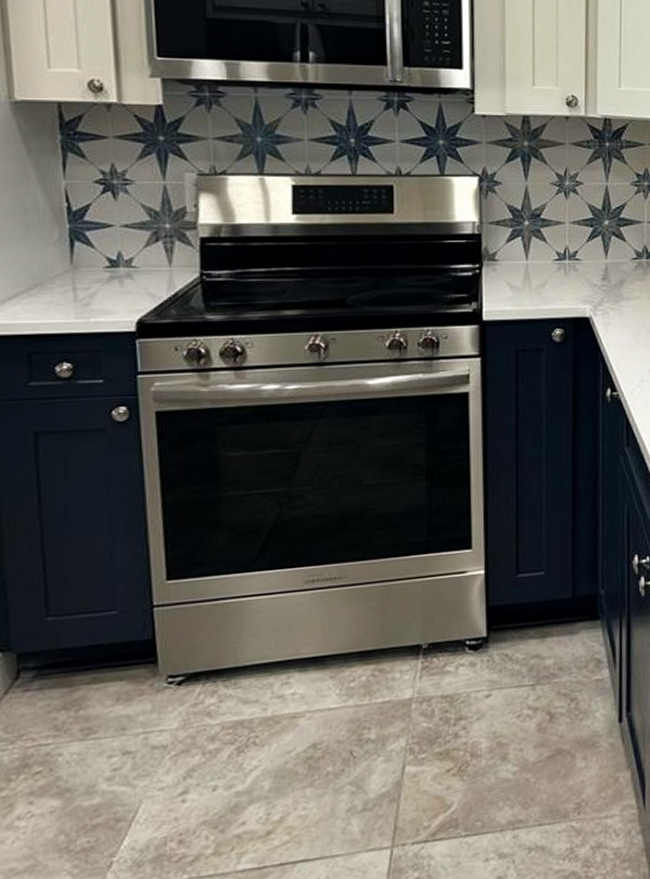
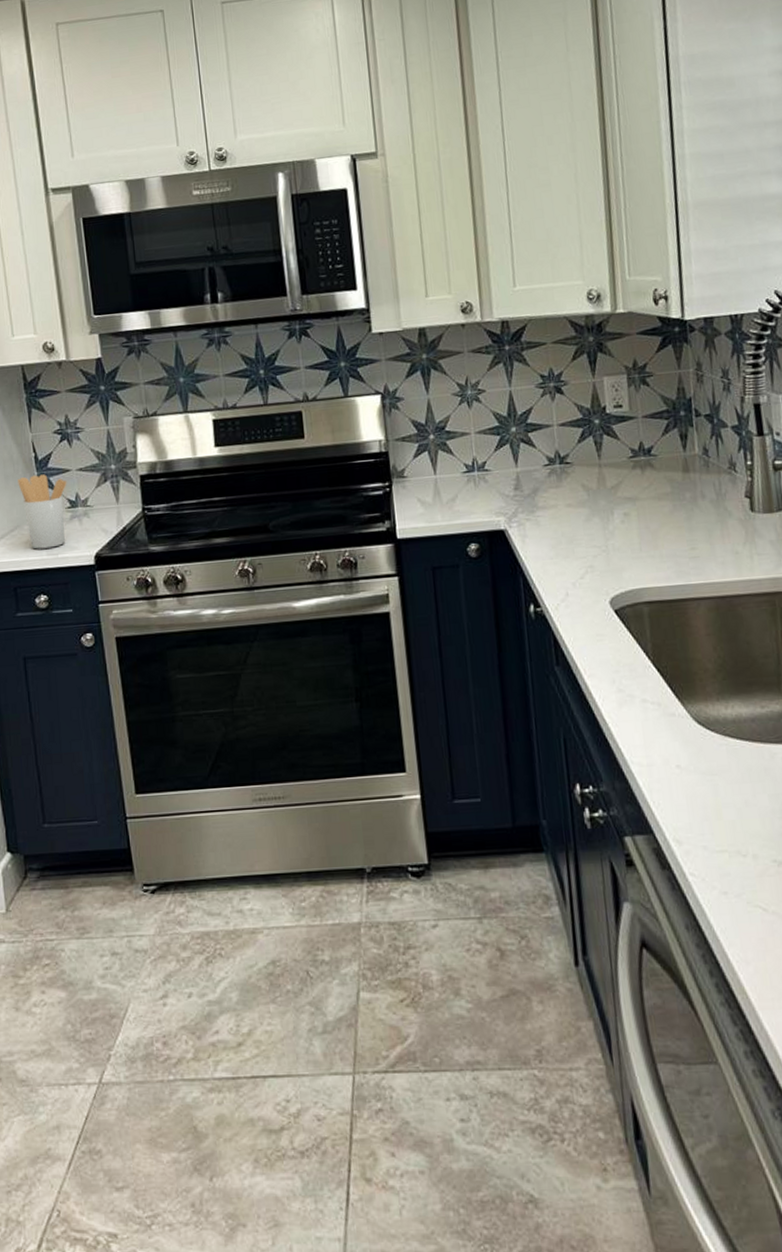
utensil holder: none [42,228,107,311] -> present [18,474,67,549]

